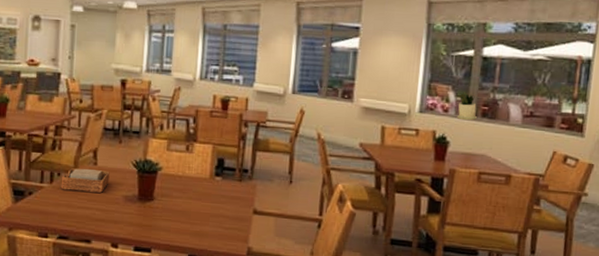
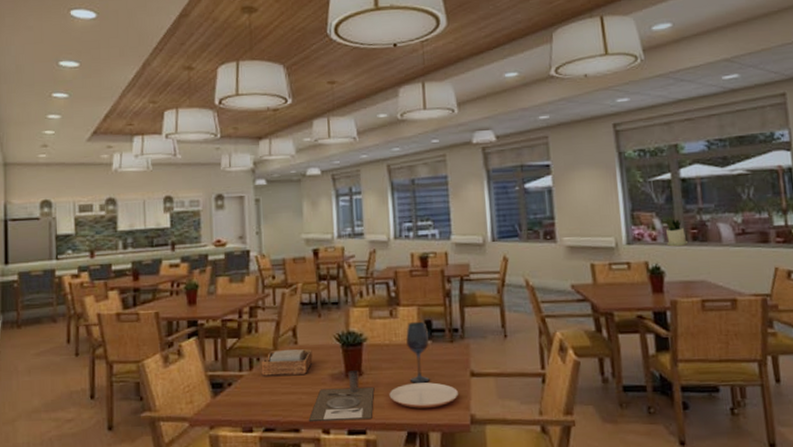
place setting: none [99,195,163,239] -> present [308,370,375,421]
plate: none [176,213,239,237] -> present [389,382,458,408]
wineglass: none [197,158,220,214] -> present [406,321,430,383]

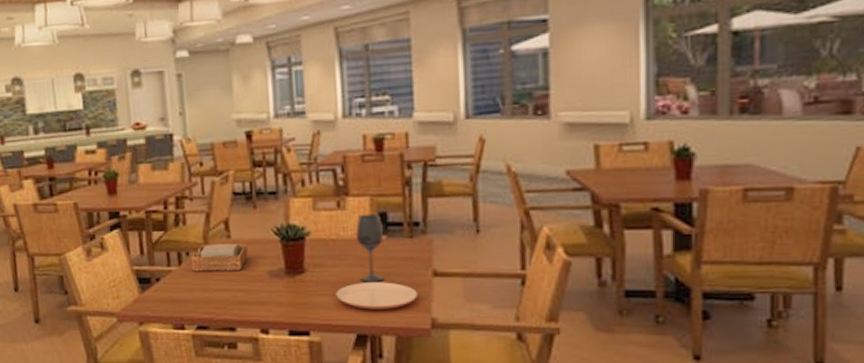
place setting: present [308,370,375,421] -> none [244,267,319,320]
planter: present [665,216,689,247] -> none [702,82,734,122]

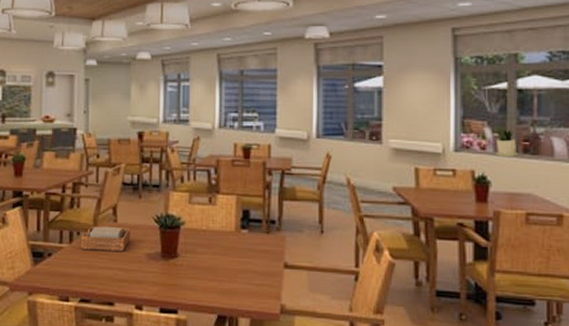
plate: present [336,282,417,310] -> none [202,269,270,295]
wineglass: present [356,213,384,282] -> none [223,210,245,270]
planter: none [702,82,734,122] -> present [495,126,519,158]

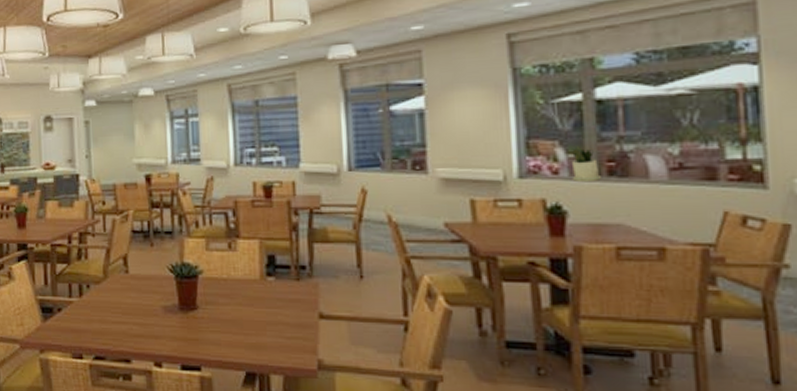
napkin holder: present [80,226,131,251] -> none [91,277,144,304]

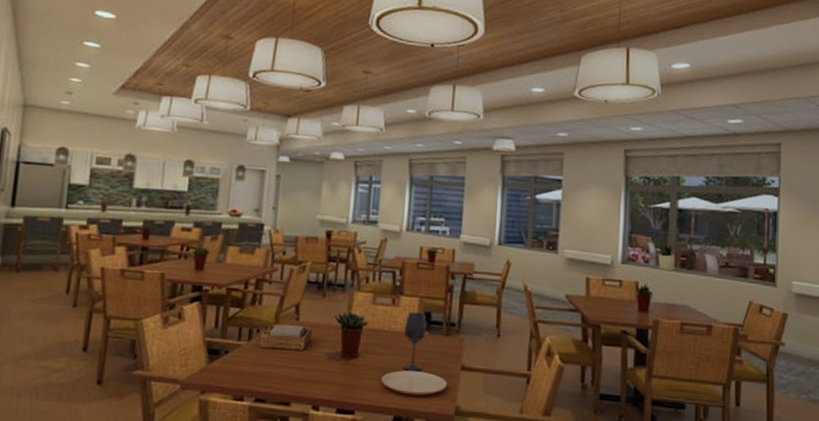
napkin holder: none [91,277,144,304] -> present [259,324,313,350]
plate: none [226,321,304,349] -> present [381,370,447,396]
wineglass: none [246,256,272,322] -> present [403,312,426,371]

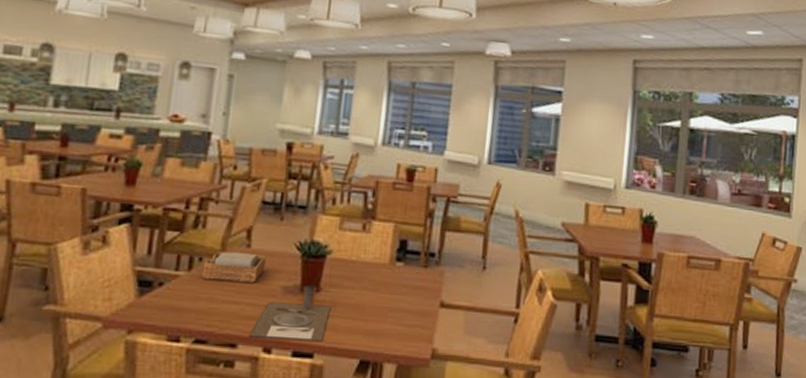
place setting: none [299,352,368,400] -> present [248,285,331,341]
plate: present [381,370,447,396] -> none [346,307,423,337]
wineglass: present [403,312,426,371] -> none [373,239,402,308]
planter: present [657,242,677,272] -> none [664,165,686,199]

